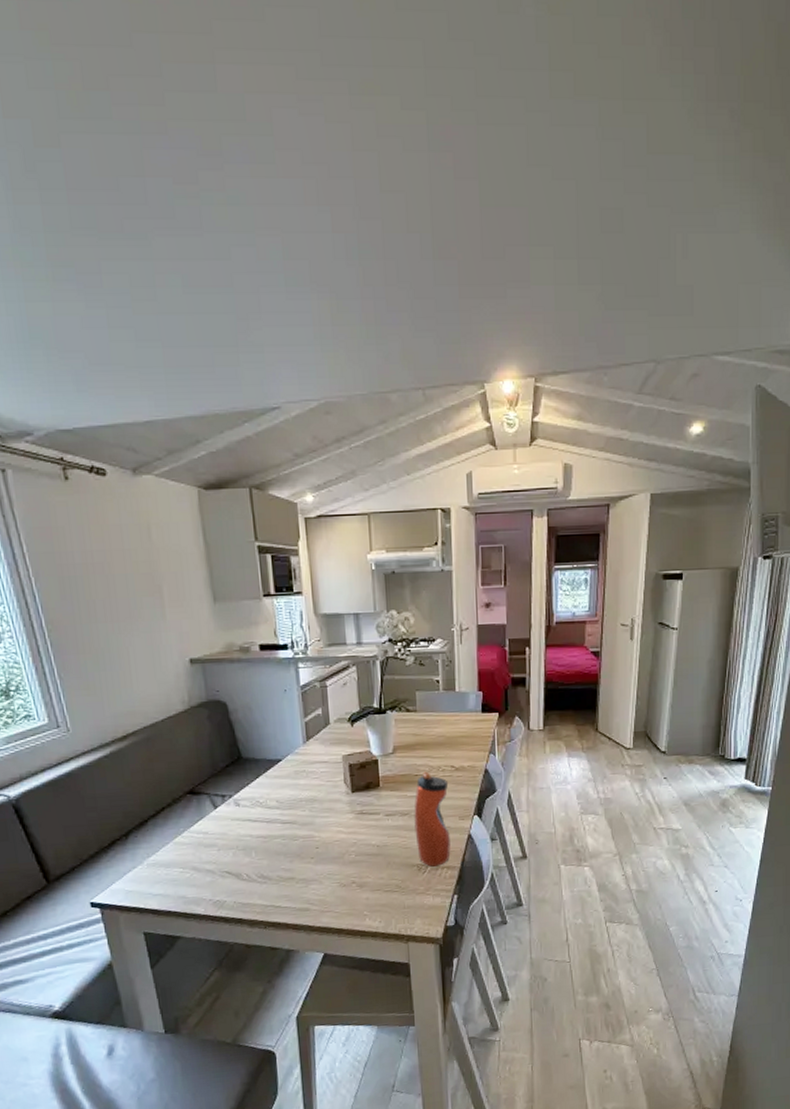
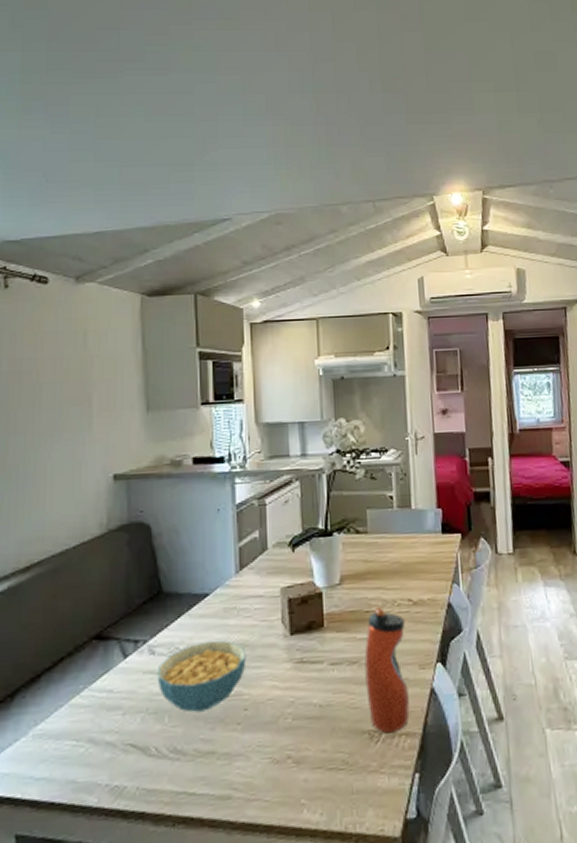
cereal bowl: none [242,796,316,849] -> present [157,640,246,712]

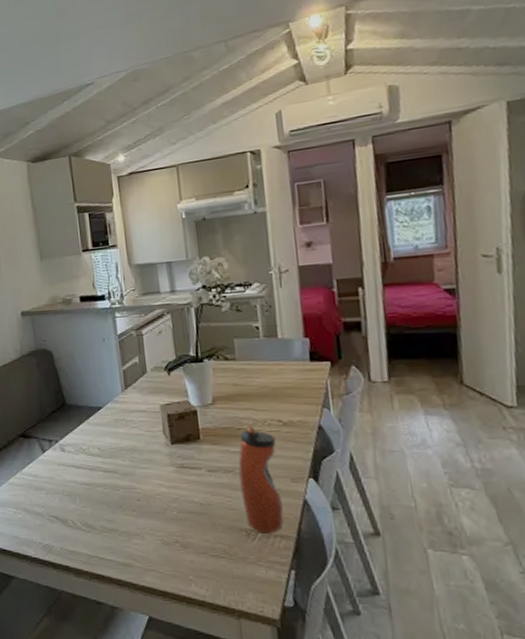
cereal bowl: present [157,640,246,712] -> none [67,444,136,498]

